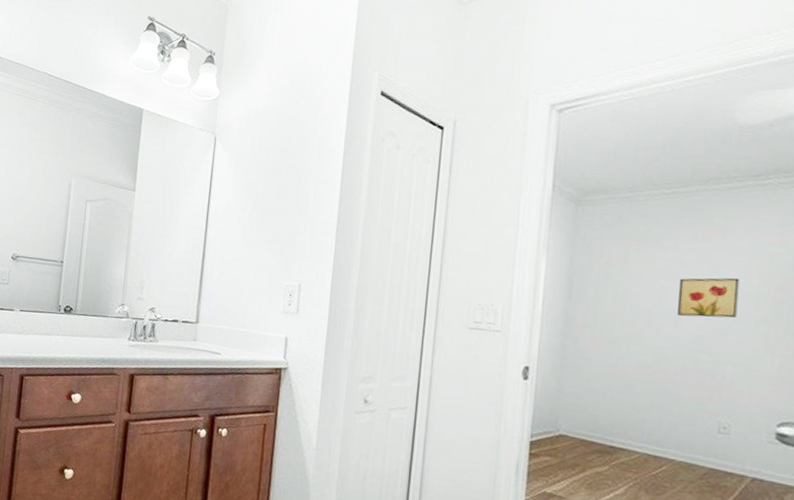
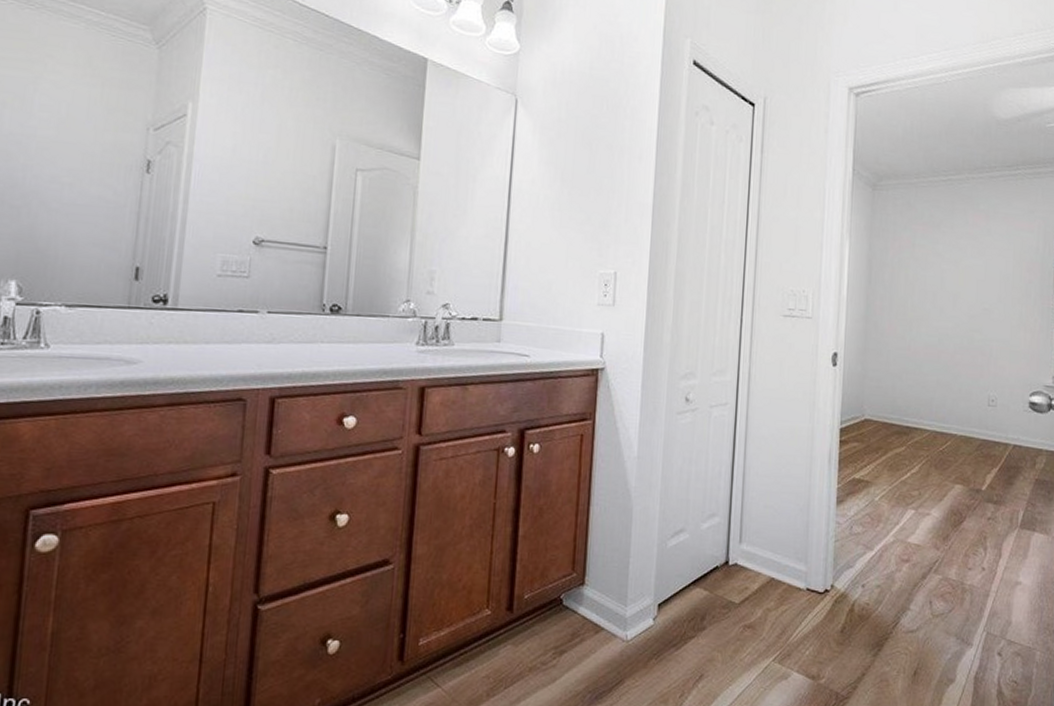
wall art: present [677,277,740,319] -> none [955,260,1000,298]

